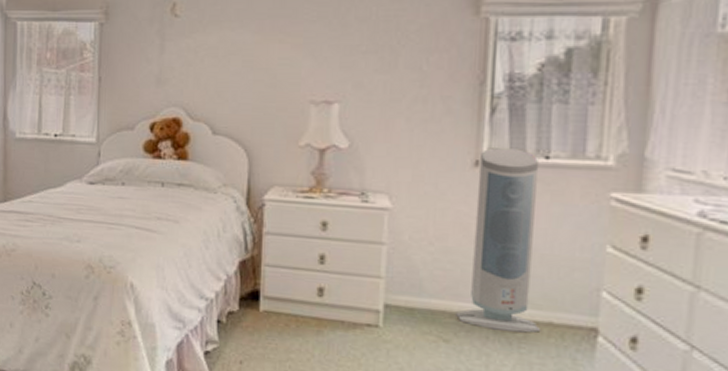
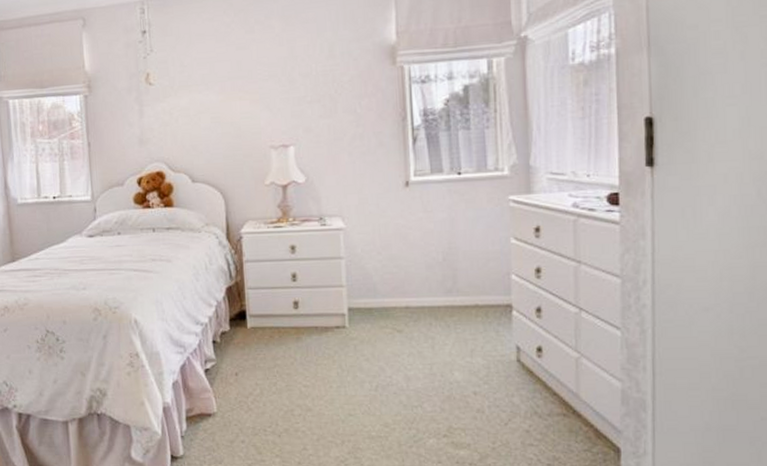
air purifier: present [456,148,541,333] -> none [405,169,471,317]

